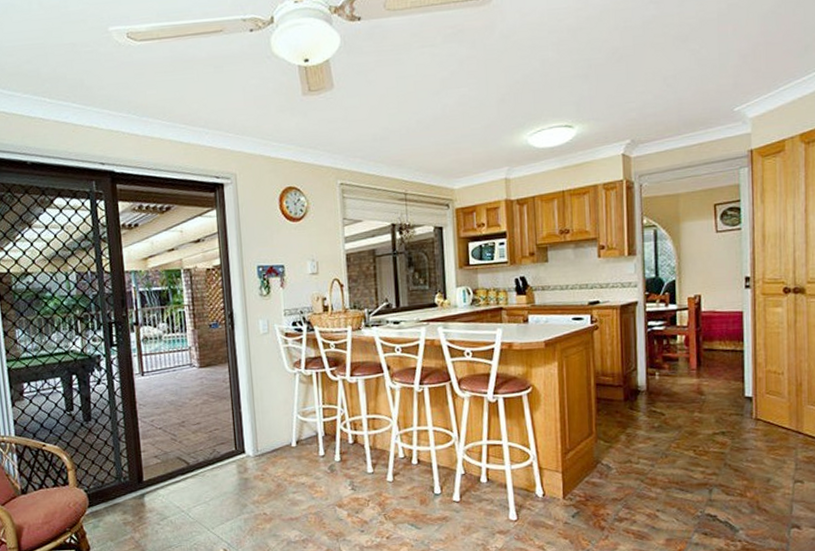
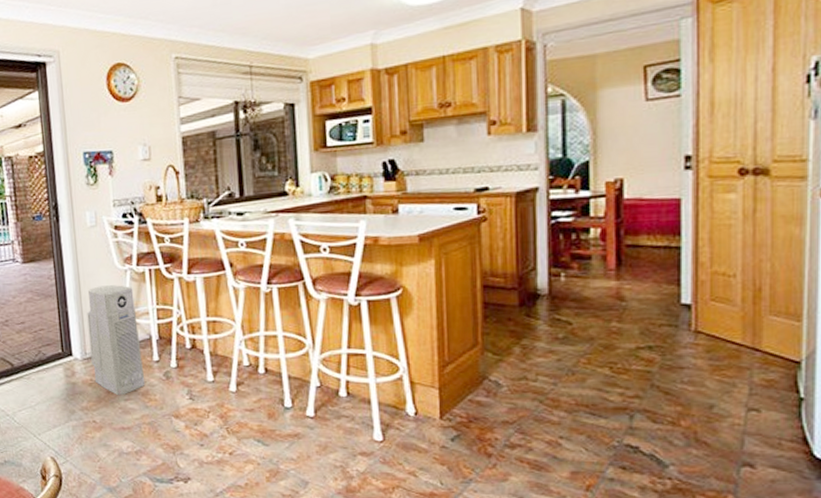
air purifier: none [259,387,312,489] -> present [87,285,146,396]

